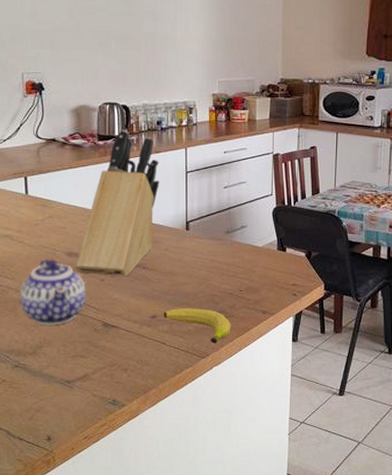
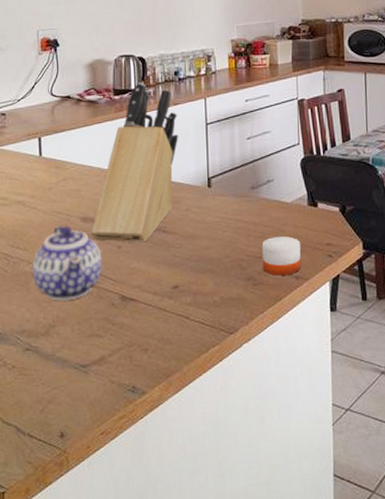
fruit: present [163,308,231,343] -> none [185,275,261,316]
candle: none [233,274,268,310] -> present [261,234,301,276]

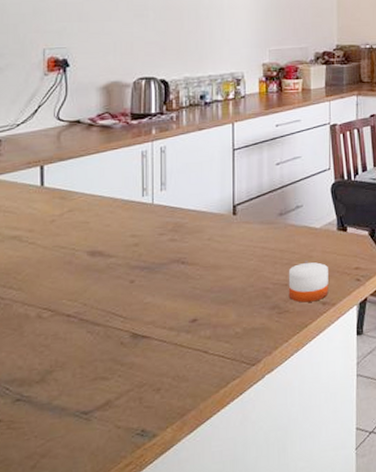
teapot: present [32,226,102,301] -> none [27,261,111,344]
knife block: present [91,82,179,243] -> none [100,106,203,277]

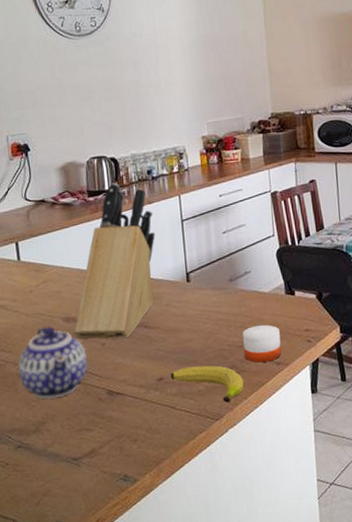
teapot: none [27,261,111,344] -> present [18,326,88,399]
knife block: none [100,106,203,277] -> present [74,182,156,340]
fruit: none [205,305,286,346] -> present [170,365,244,403]

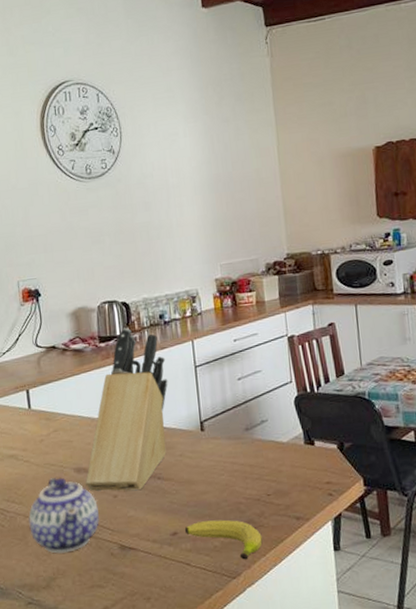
candle: present [242,323,282,363] -> none [259,475,302,517]

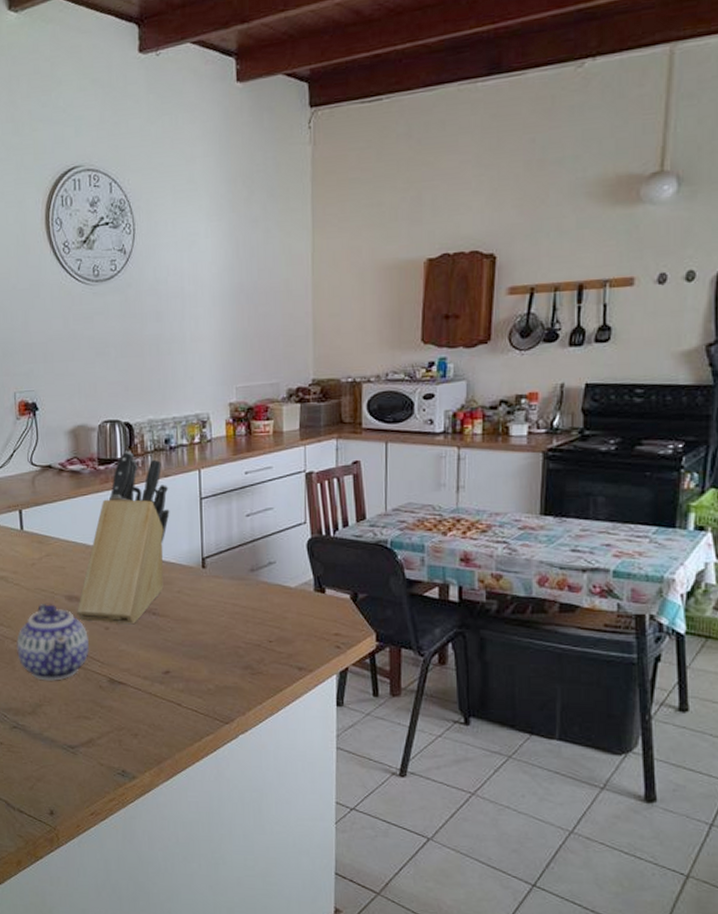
fruit: present [184,520,263,560] -> none [177,662,260,706]

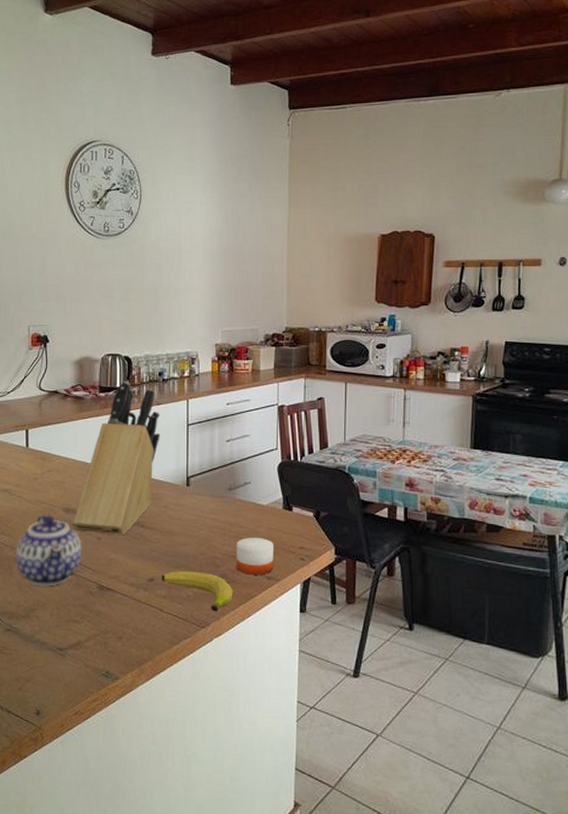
fruit: none [177,662,260,706] -> present [161,571,233,612]
candle: none [261,622,305,666] -> present [236,535,274,575]

